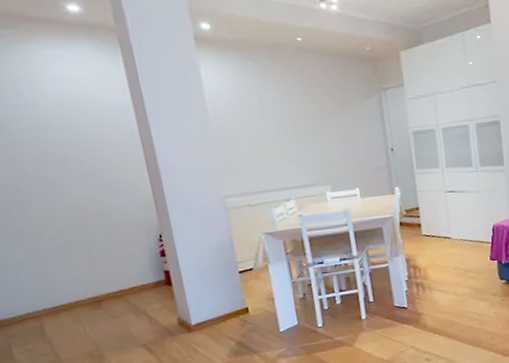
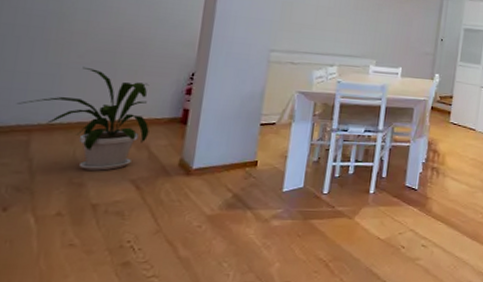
house plant: none [17,248,142,343] -> present [16,66,149,171]

